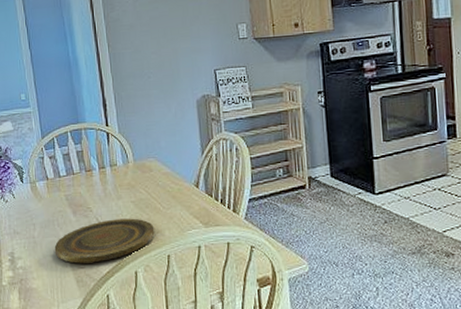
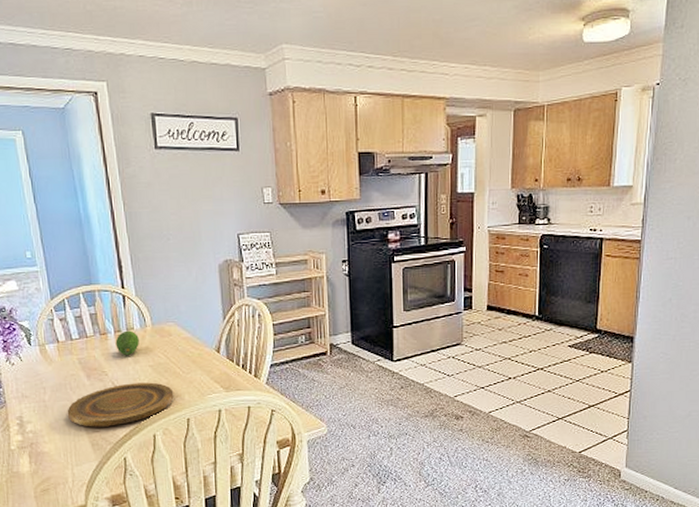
fruit: none [100,167,122,192] -> present [115,330,139,356]

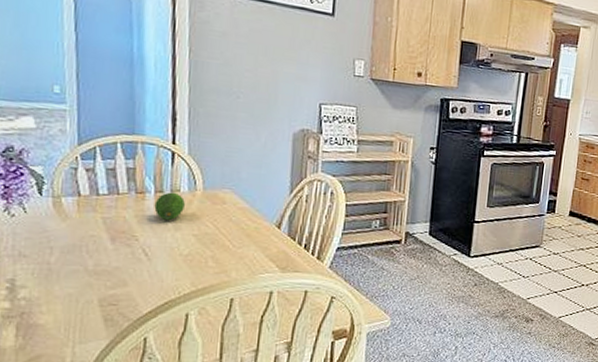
plate: present [67,382,174,427] -> none [77,252,219,300]

